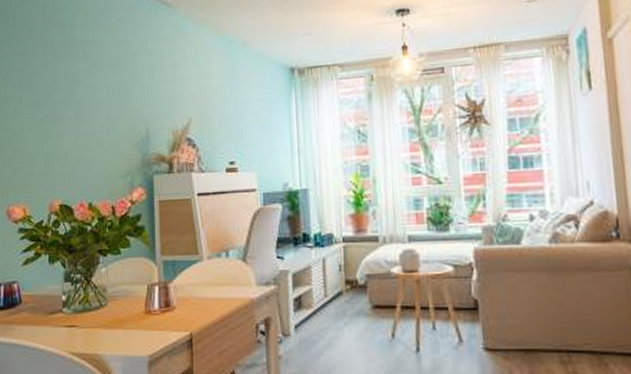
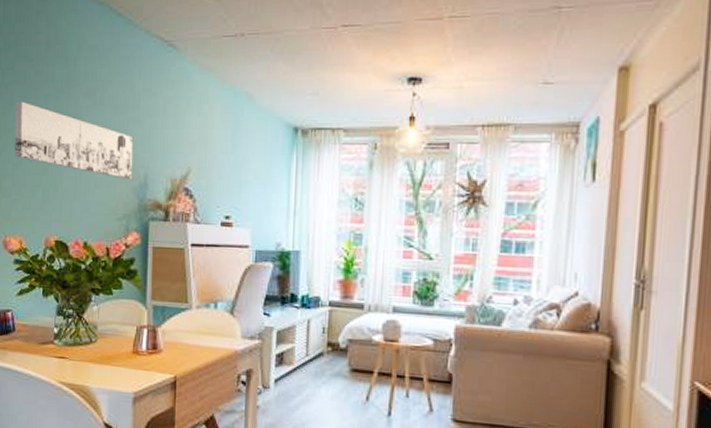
wall art: none [15,70,134,136] -> present [15,101,134,179]

